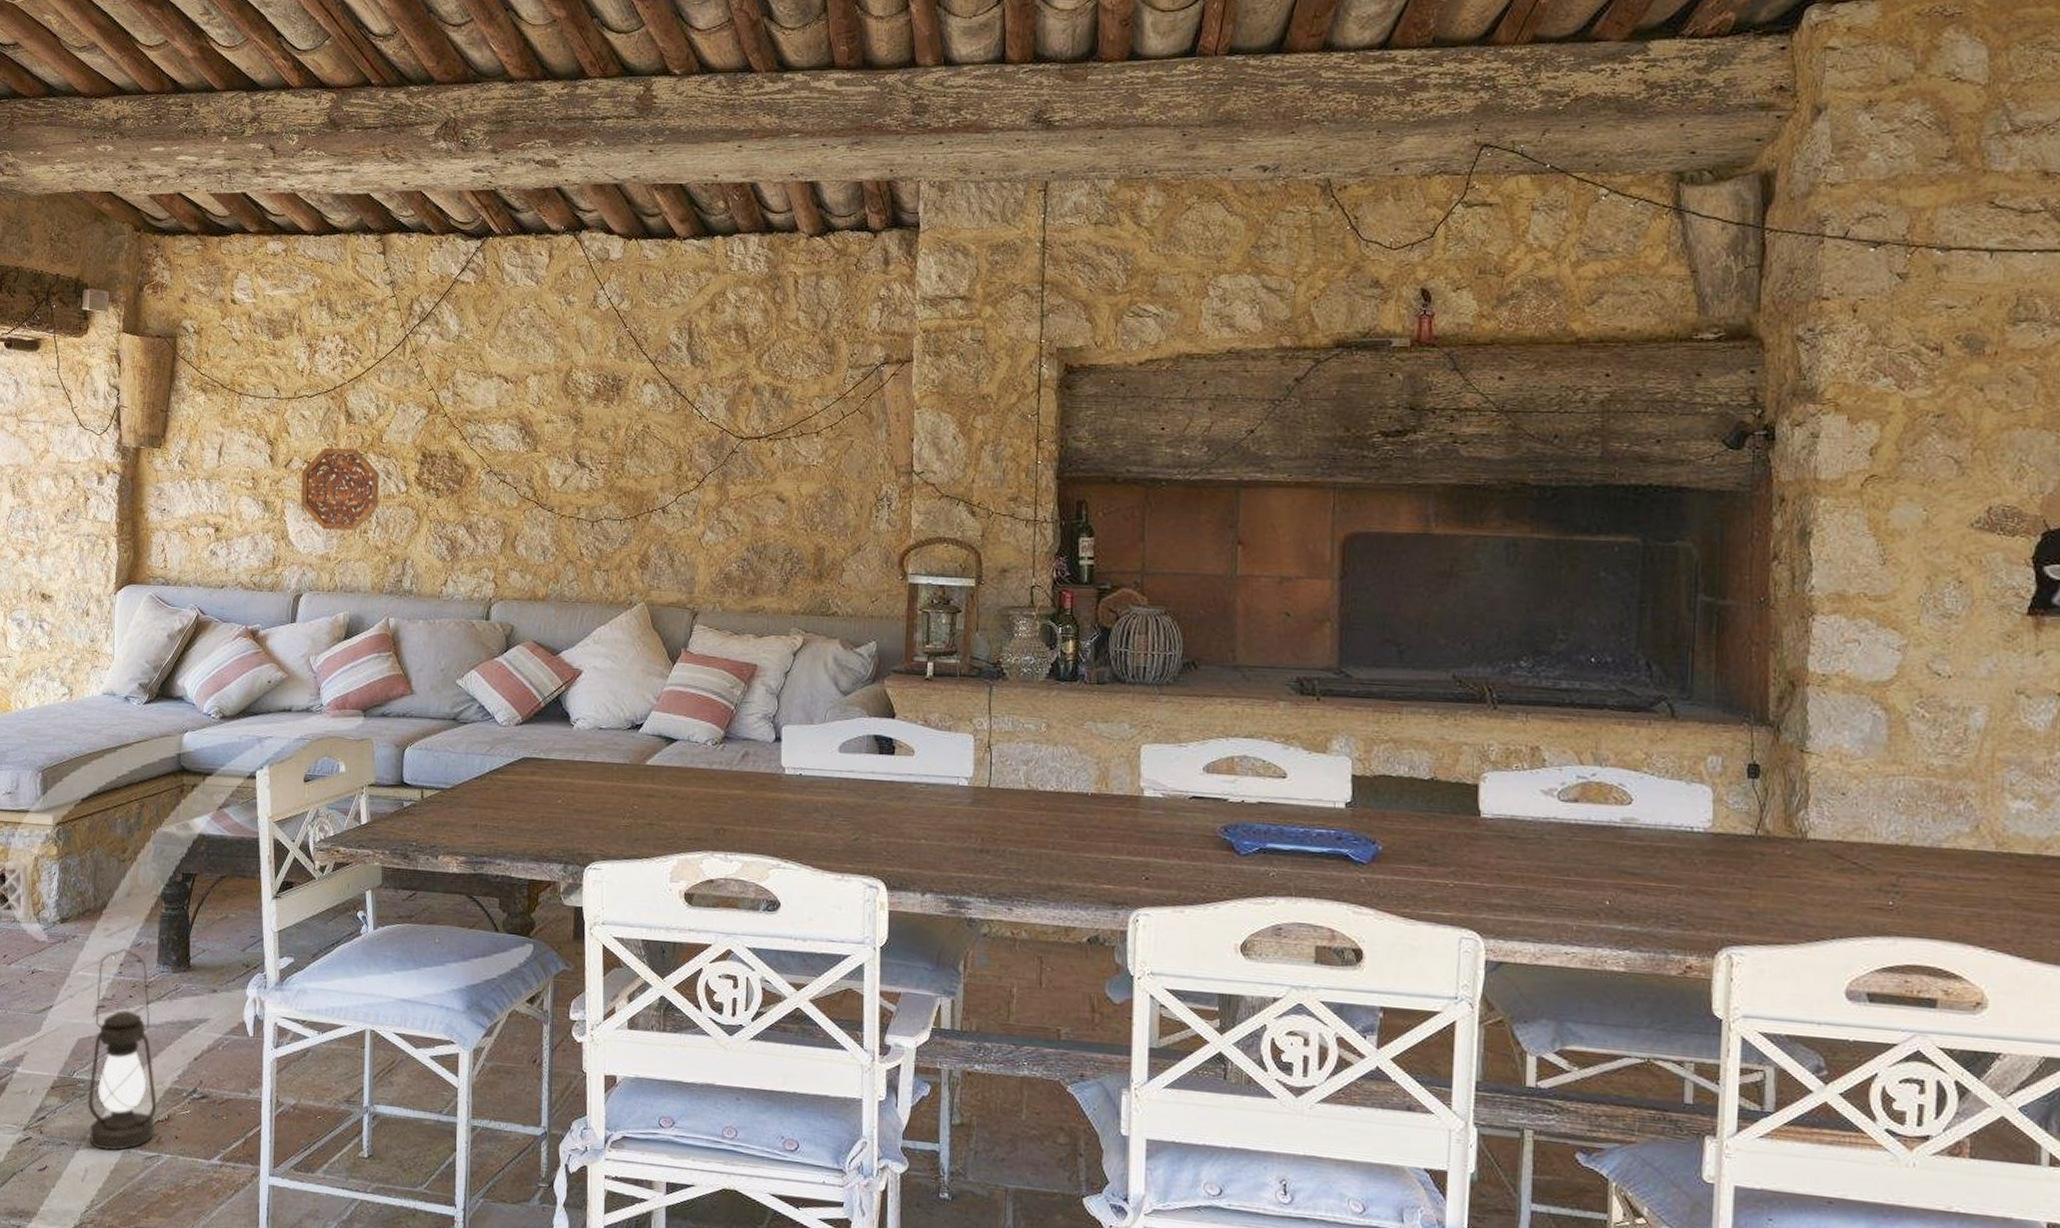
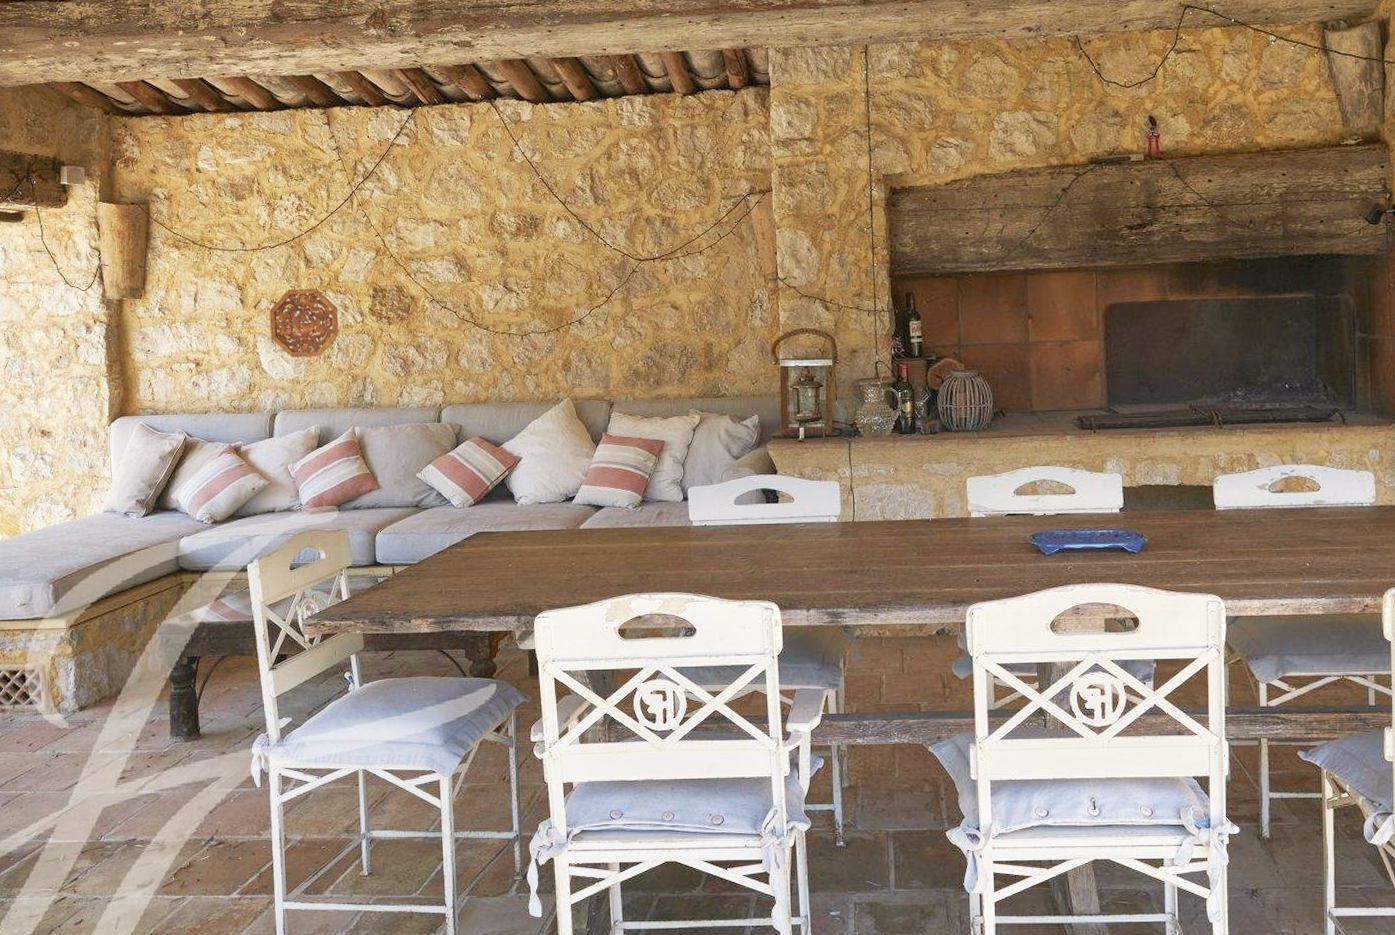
lantern: present [88,948,157,1151] -> none [115,726,179,899]

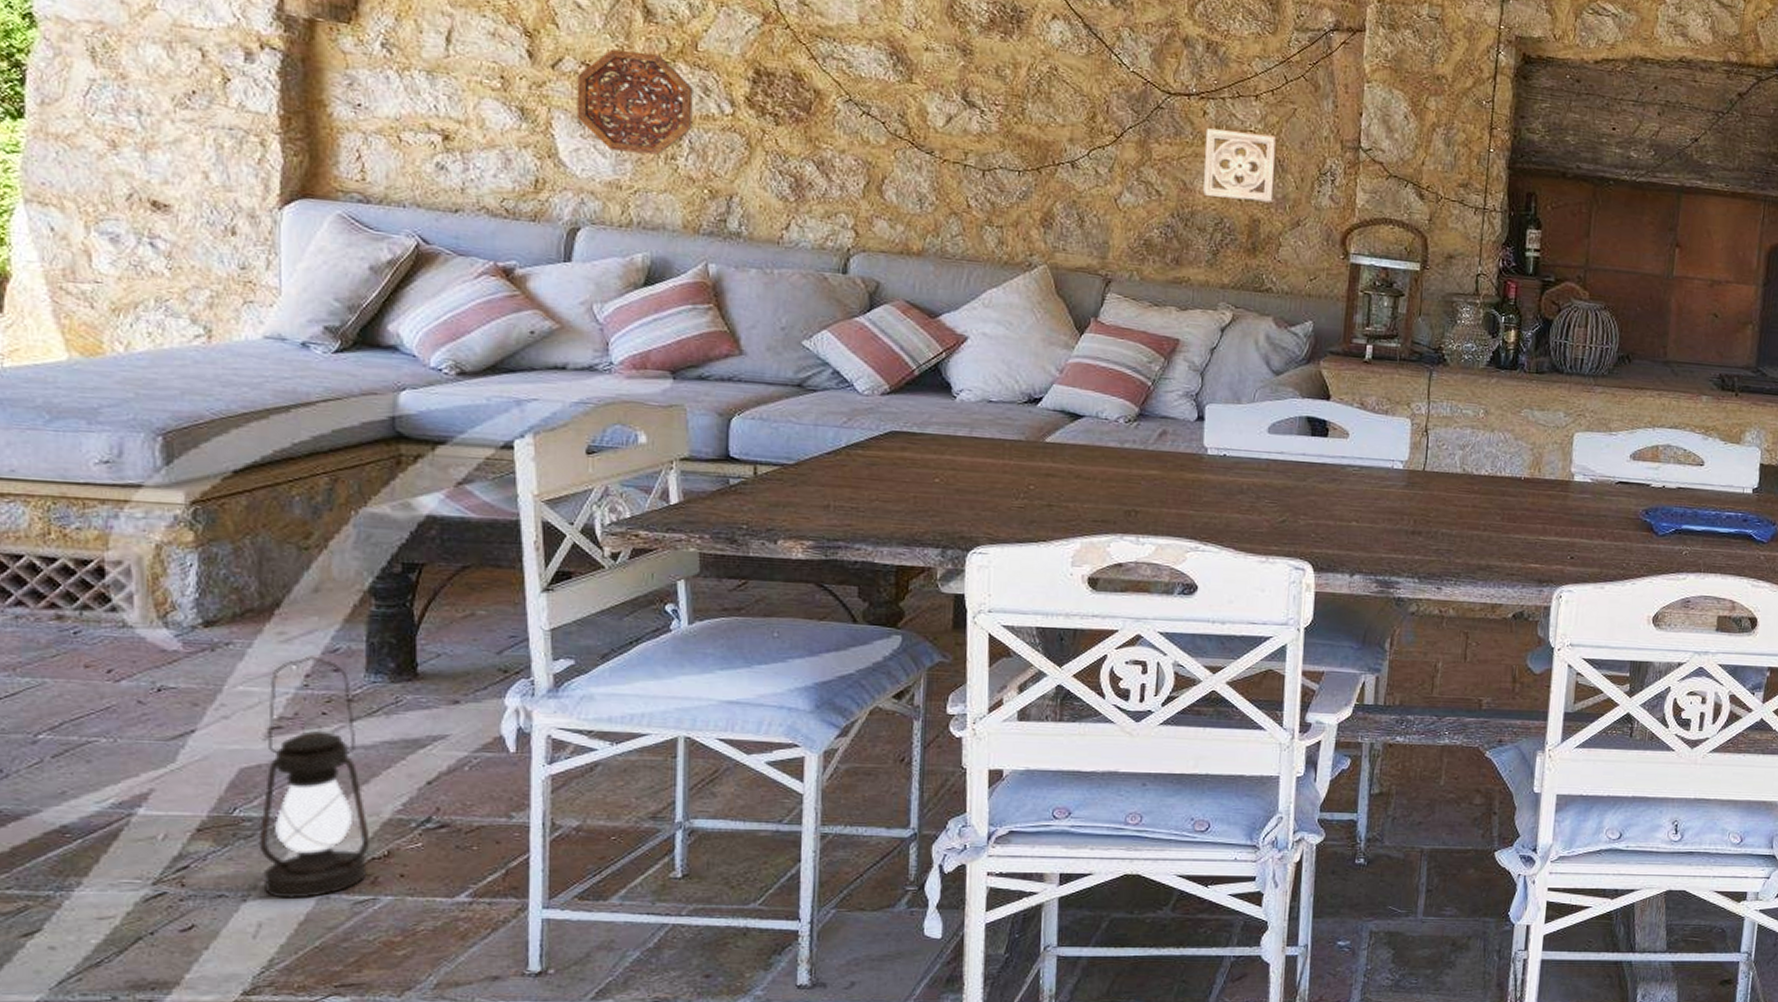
lantern: none [115,726,179,899] -> present [258,656,371,899]
wall ornament: none [667,279,720,332] -> present [1203,128,1277,203]

